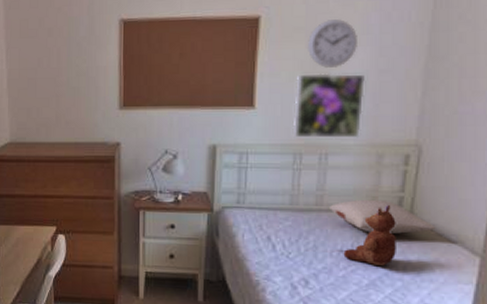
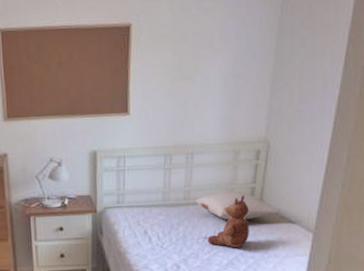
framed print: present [292,73,366,138] -> none [163,78,225,139]
wall clock: present [306,19,357,68] -> none [173,26,217,74]

